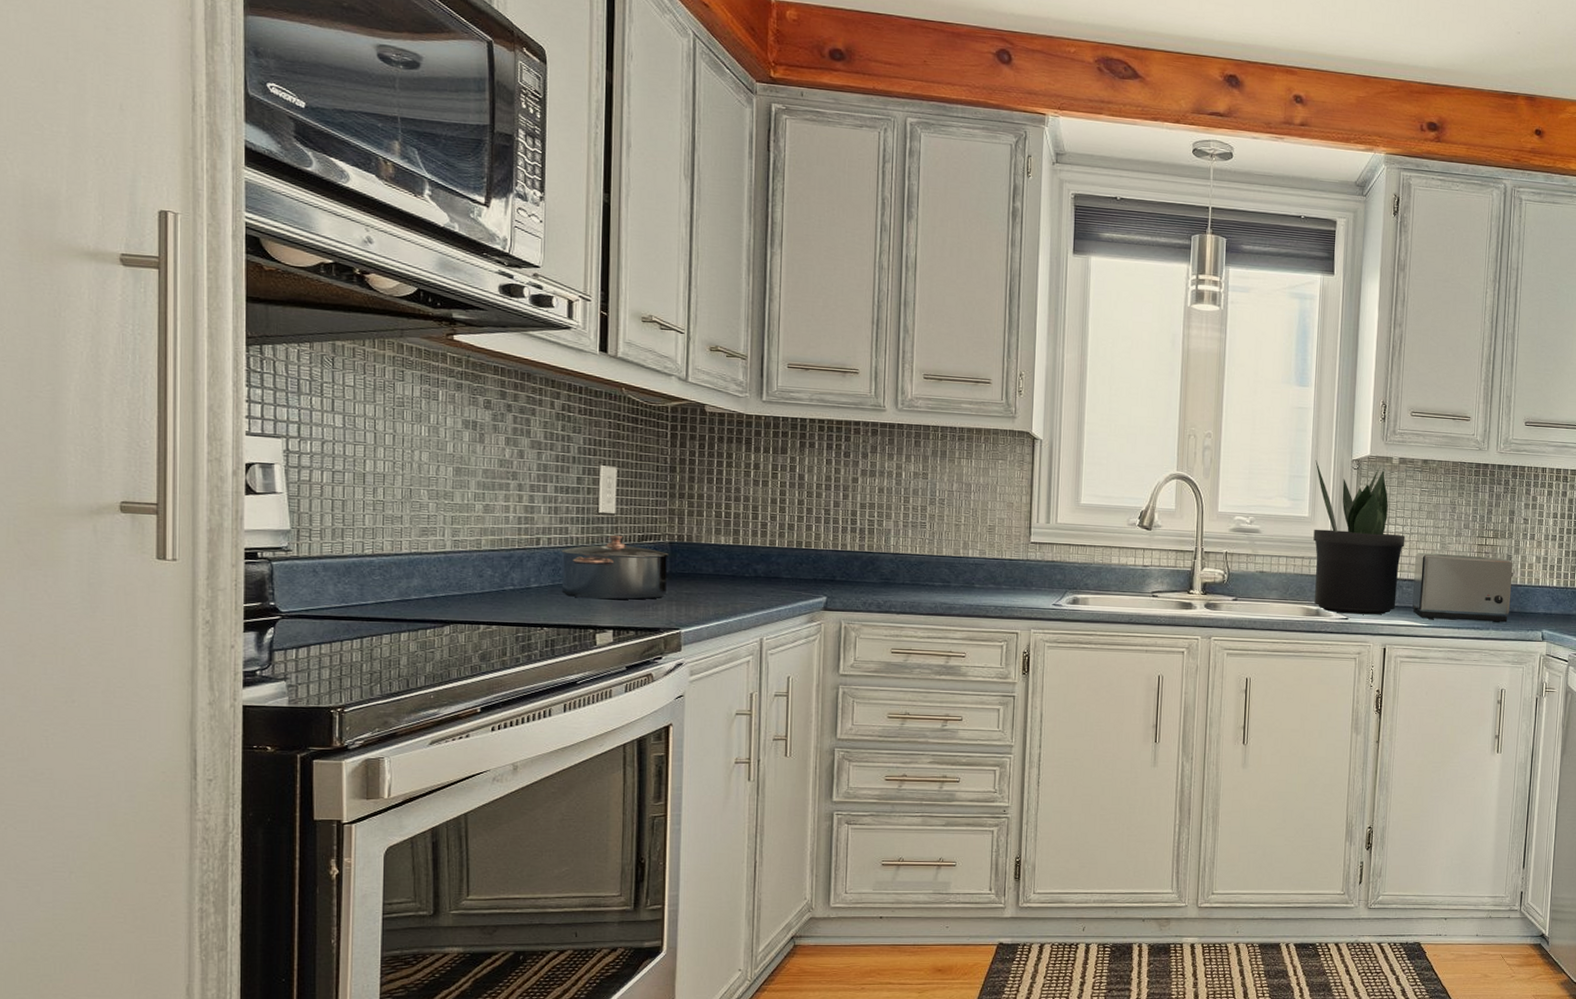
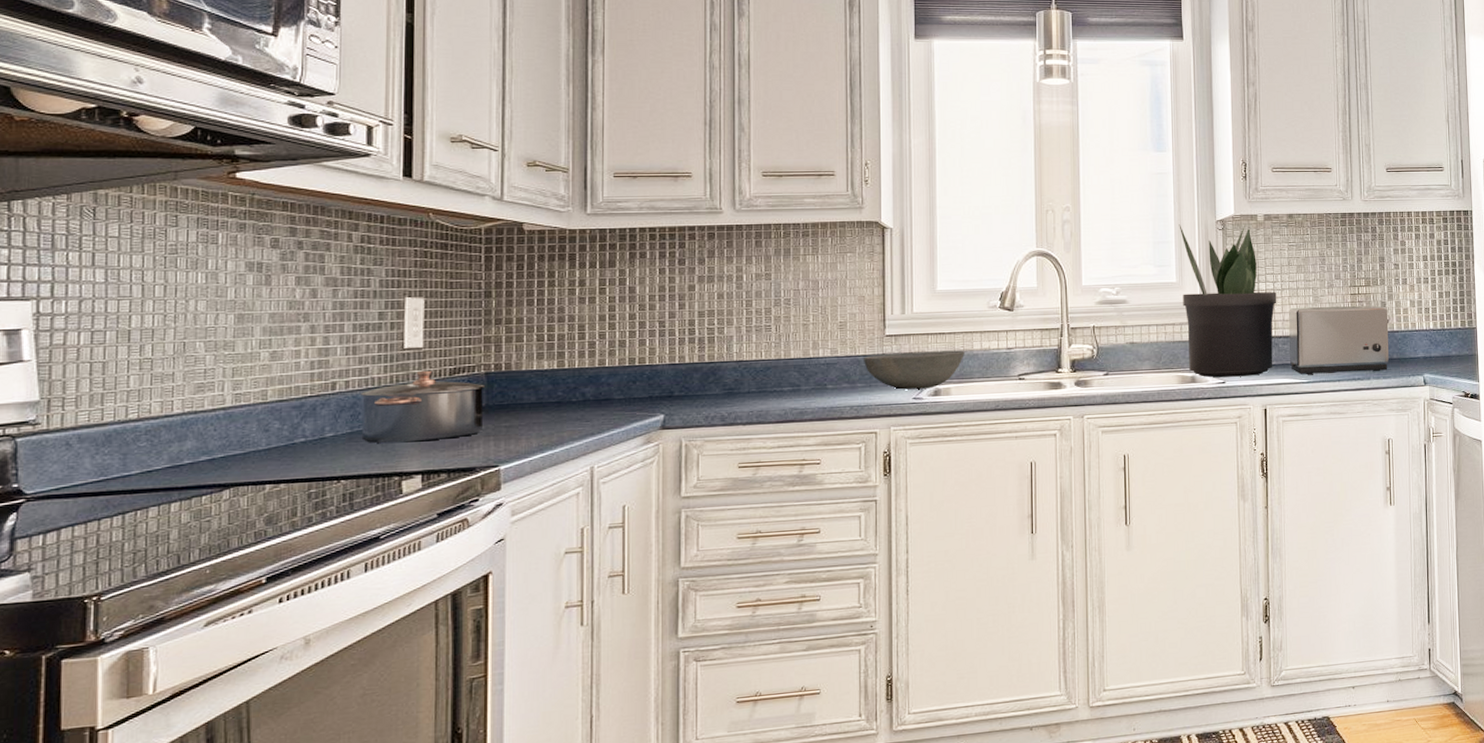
bowl: none [1009,560,1103,597] -> present [864,350,964,390]

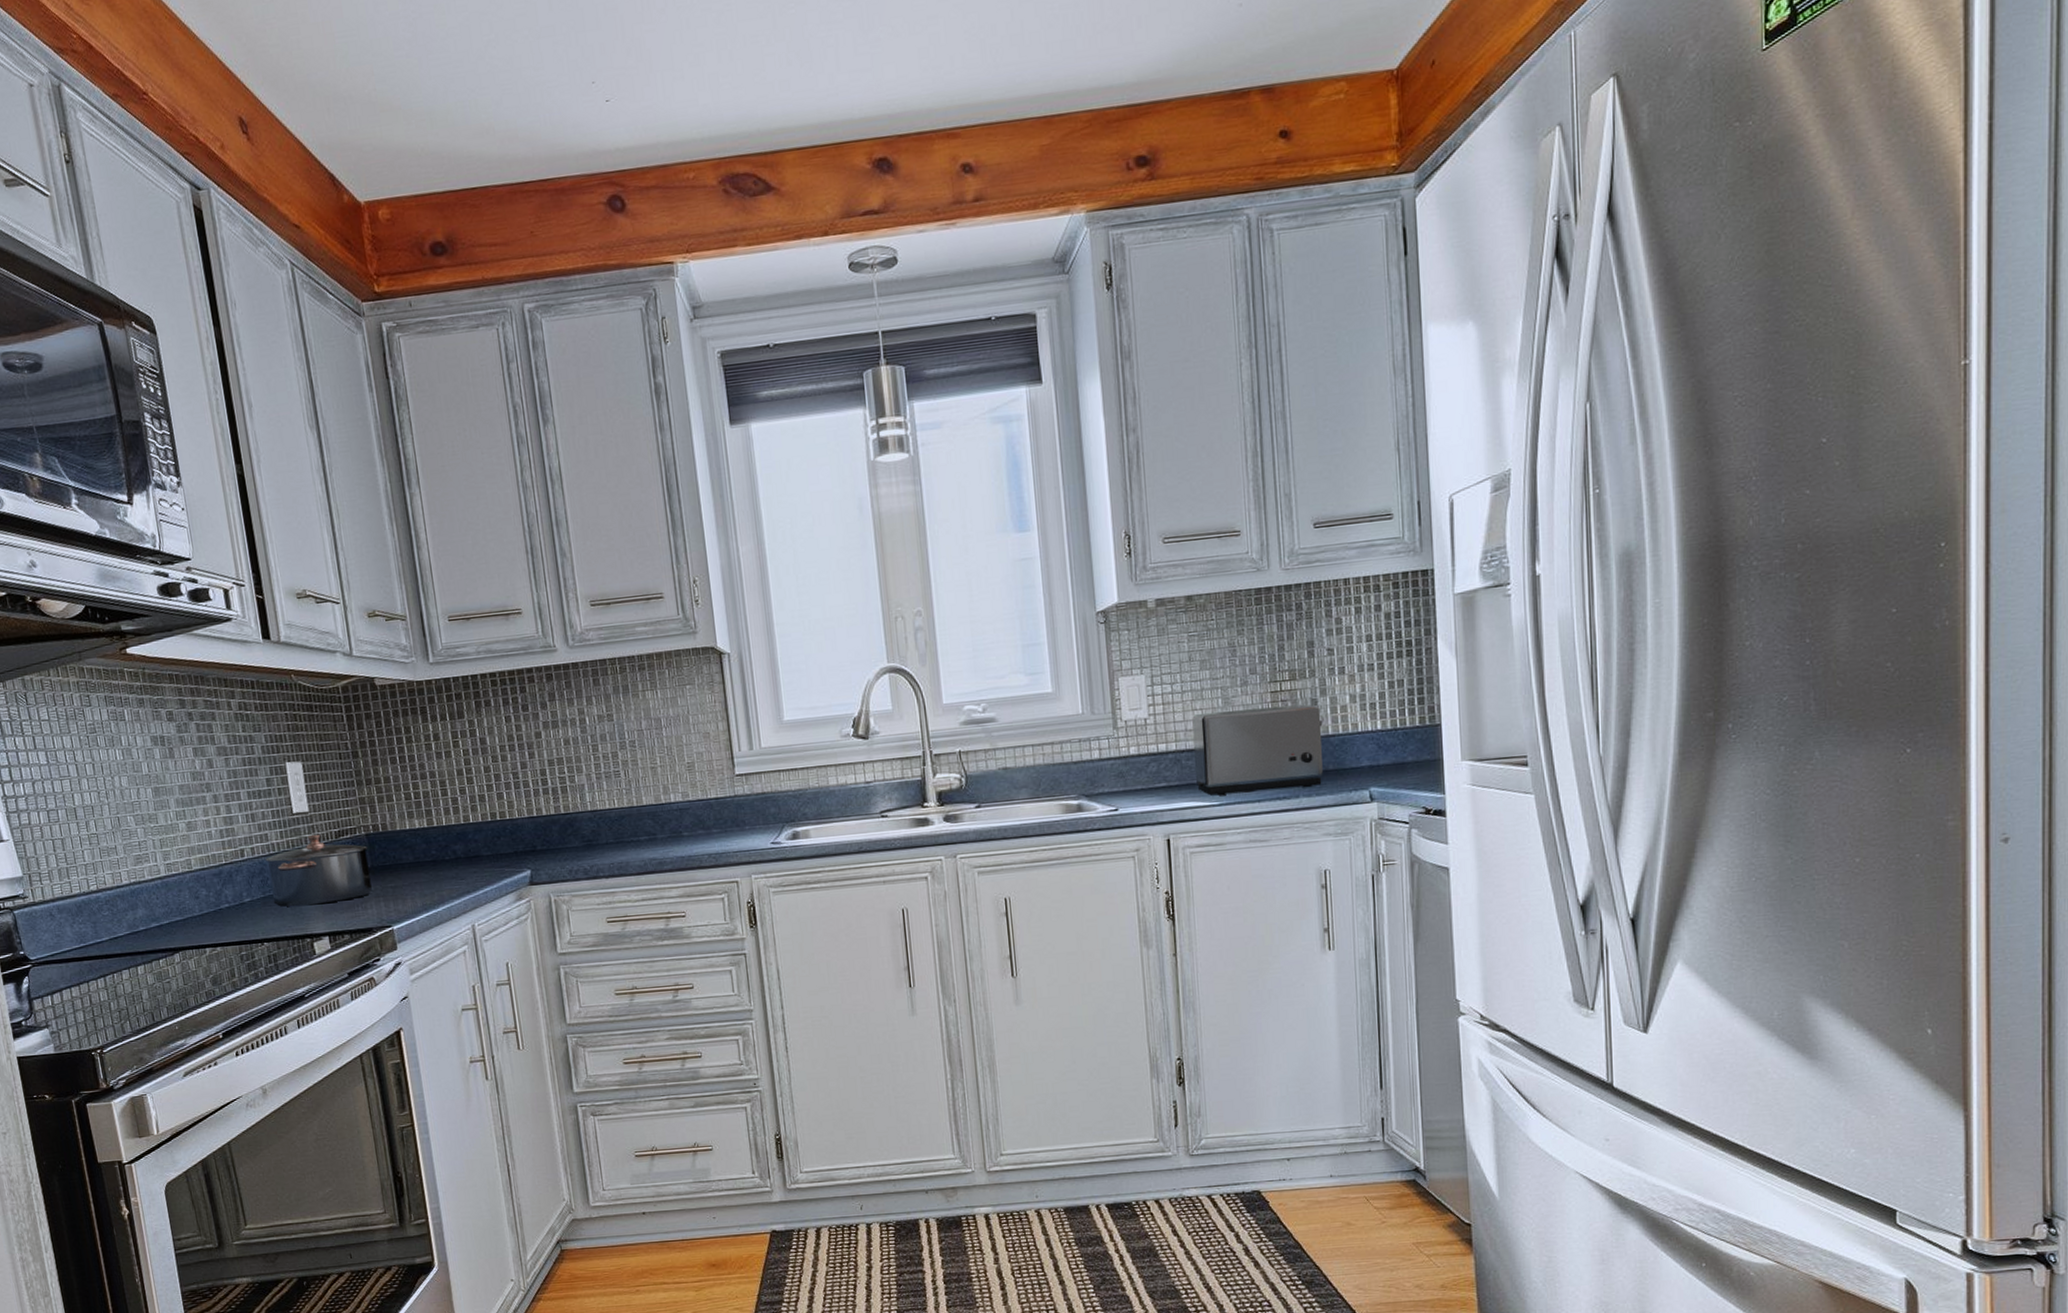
bowl: present [864,350,964,390] -> none [716,787,820,834]
planter: present [1179,224,1277,378] -> none [1051,615,1177,804]

